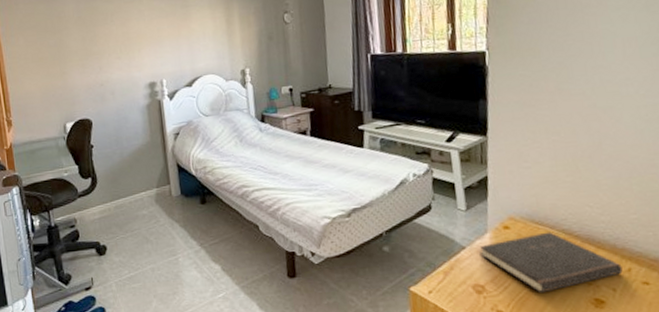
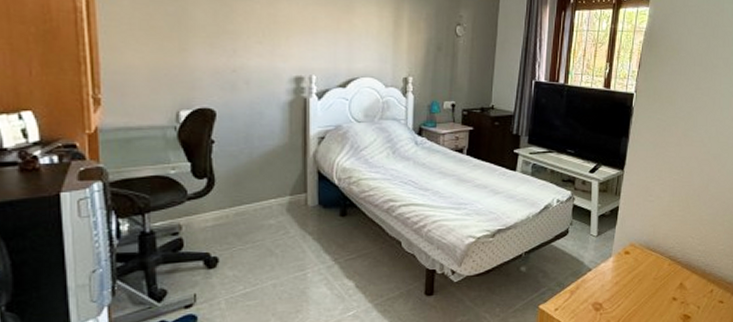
hardcover book: present [479,232,623,294] -> none [602,258,707,310]

